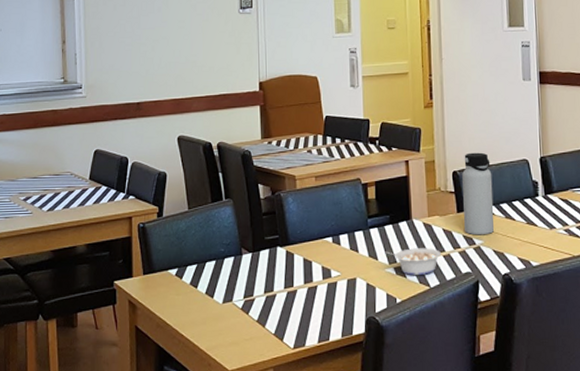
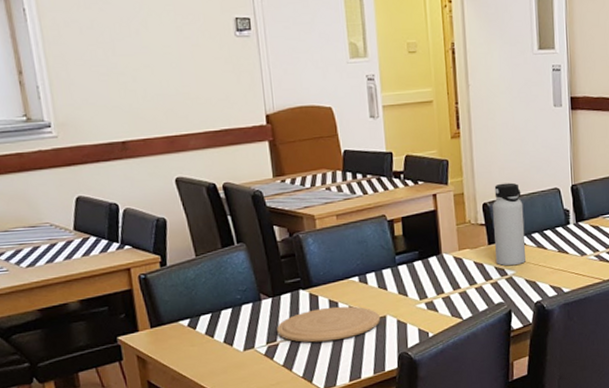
plate: none [254,265,351,300] -> present [277,306,381,343]
legume: present [385,248,441,276] -> none [415,281,473,310]

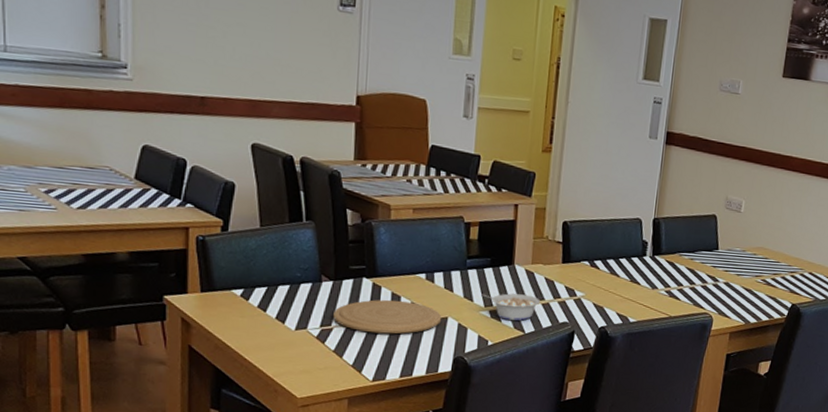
legume: none [415,281,473,310] -> present [481,293,540,321]
water bottle: present [493,182,526,266] -> none [567,204,604,288]

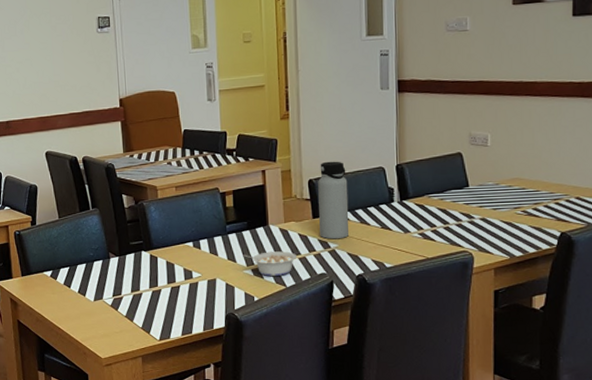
plate: present [333,299,442,334] -> none [122,267,211,298]
water bottle: none [567,204,604,288] -> present [318,161,349,240]

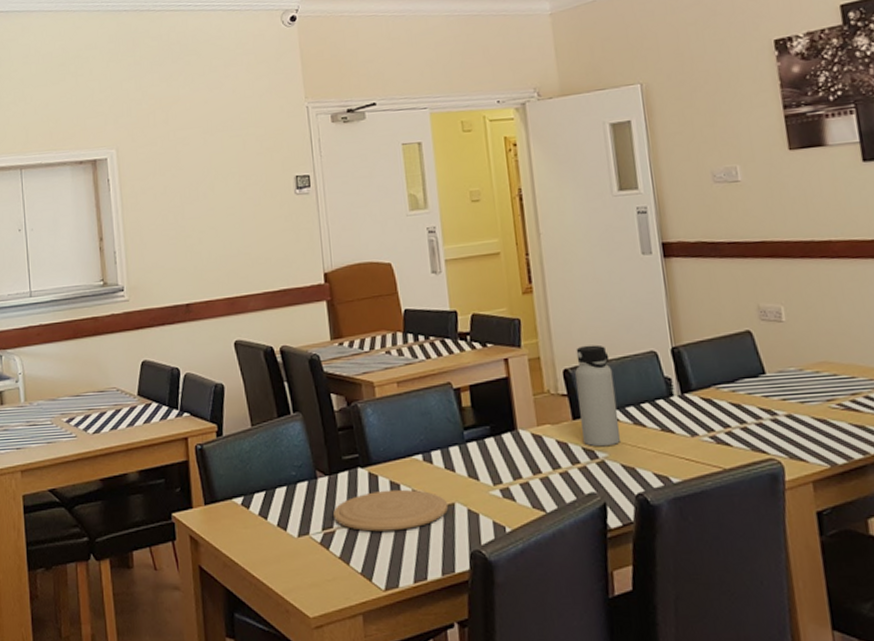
plate: none [122,267,211,298] -> present [333,489,449,532]
legume: present [243,251,297,277] -> none [487,464,557,499]

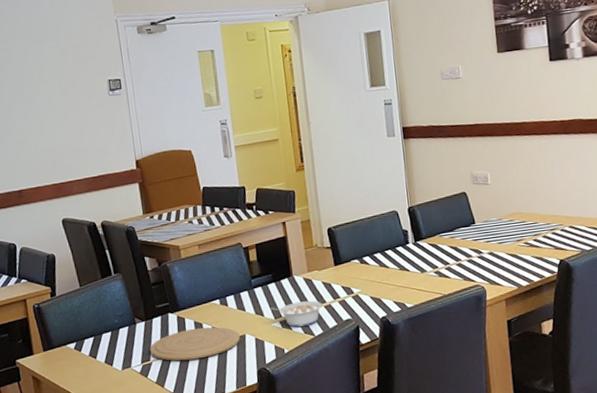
legume: none [487,464,557,499] -> present [270,300,322,328]
water bottle: present [575,344,621,447] -> none [336,208,370,285]

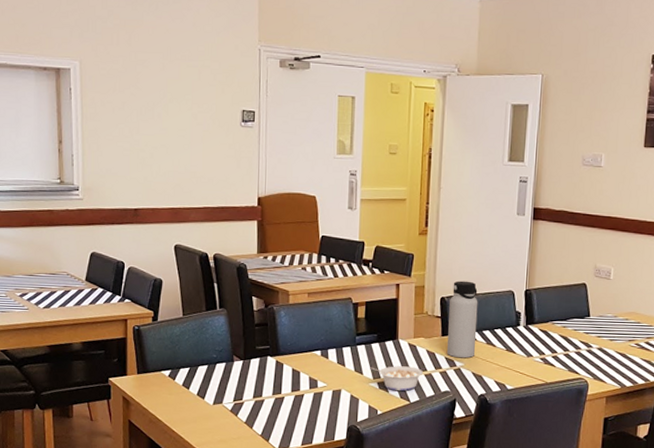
plate: present [150,327,241,361] -> none [244,375,336,406]
water bottle: none [336,208,370,285] -> present [447,280,478,358]

